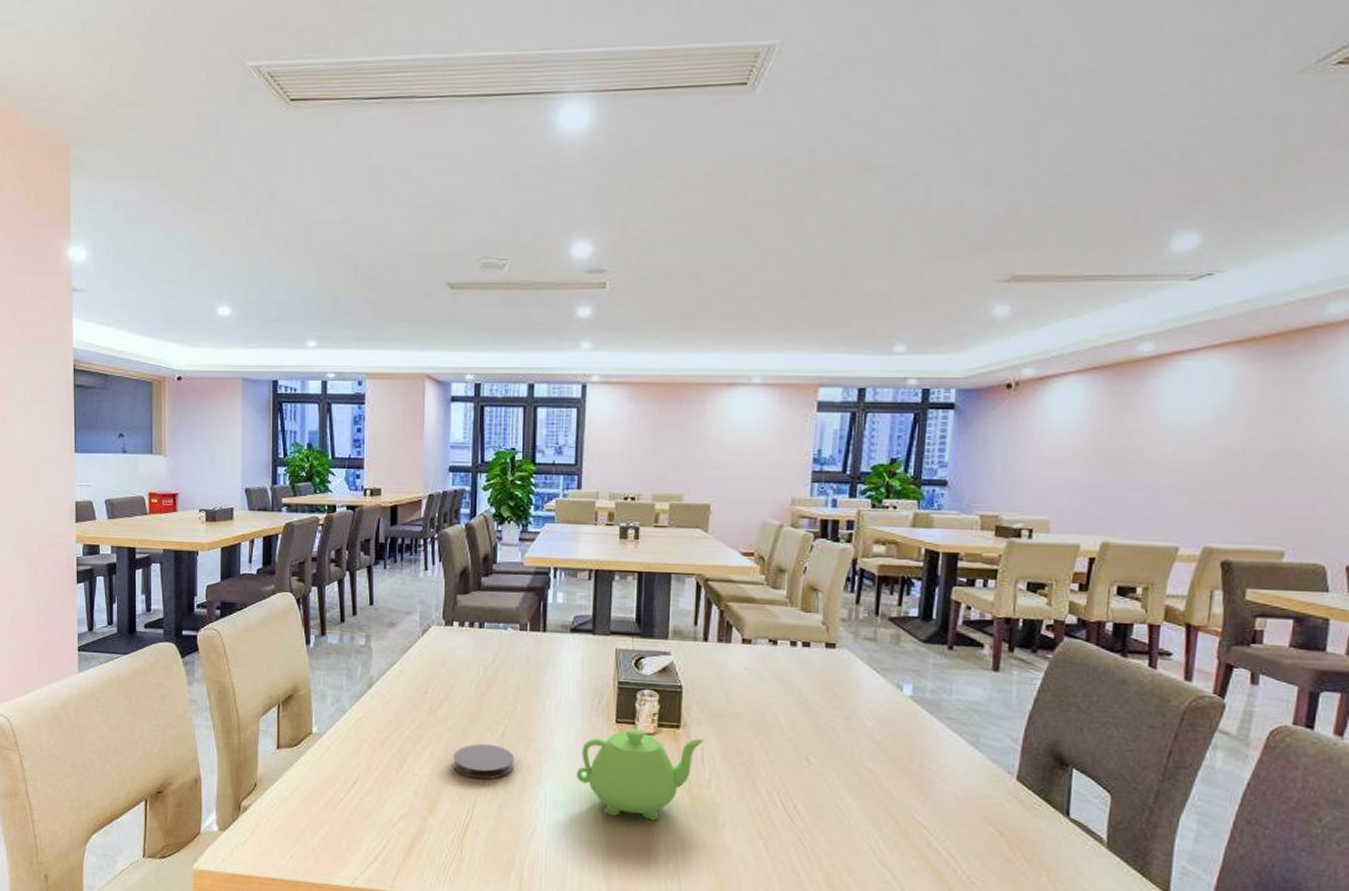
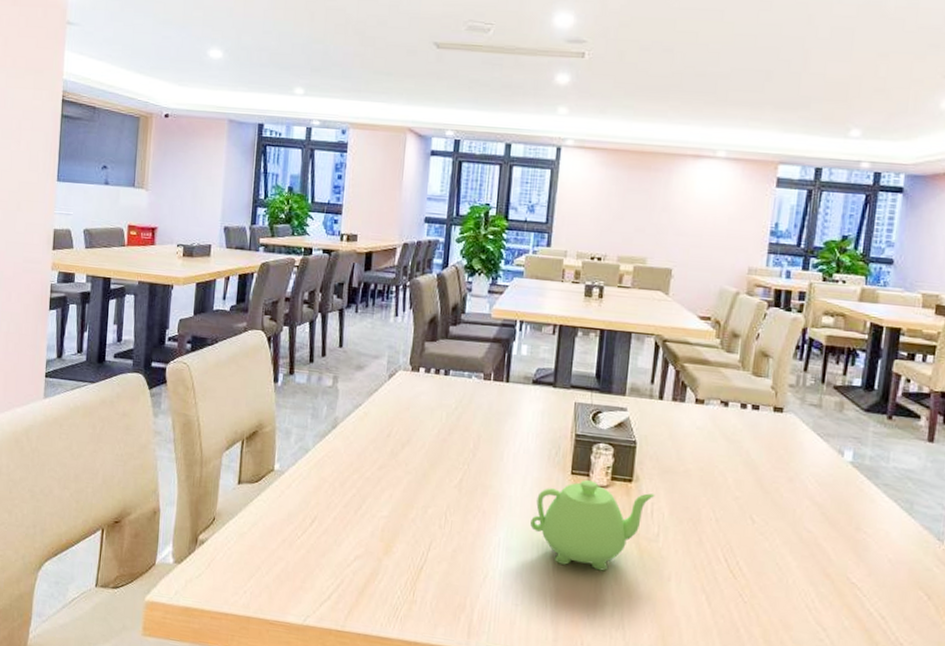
coaster: present [453,743,515,780] -> none [411,488,471,524]

